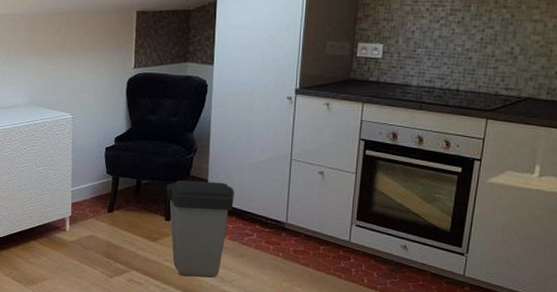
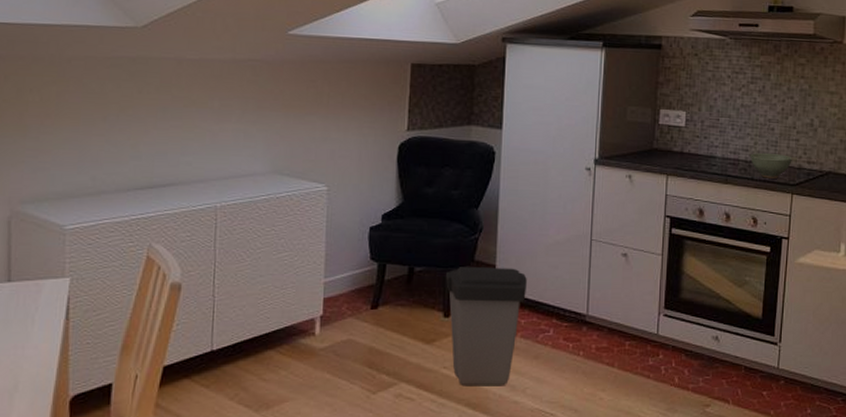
bowl: none [446,81,490,105] -> present [751,153,793,179]

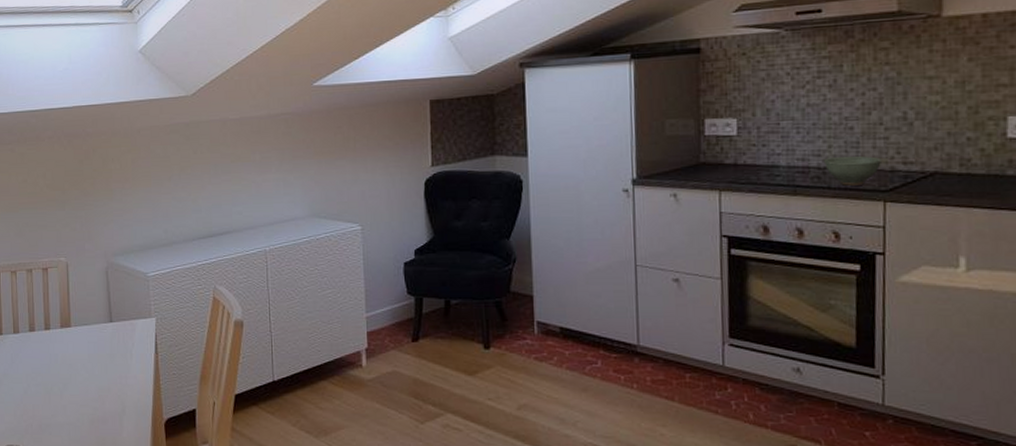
trash can: present [446,267,527,387] -> none [483,298,568,419]

